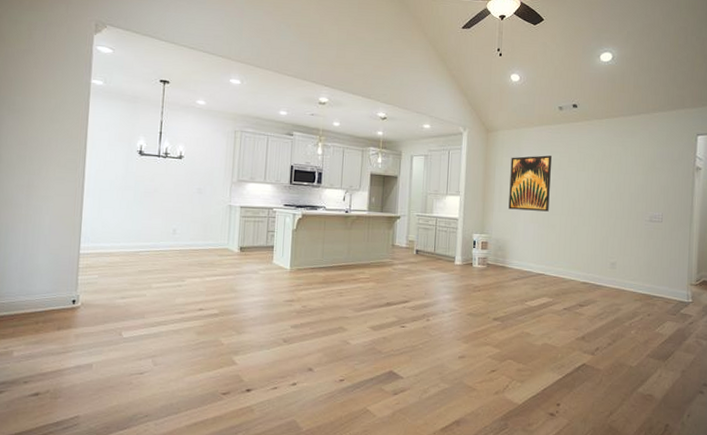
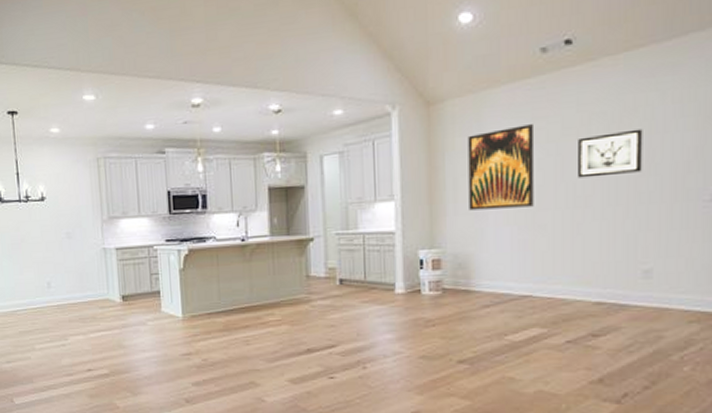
wall art: none [576,169,614,197] -> present [578,128,643,178]

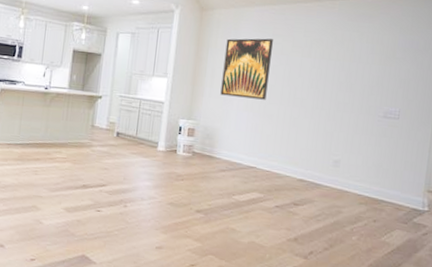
wall art: present [578,128,643,178] -> none [299,55,346,88]

